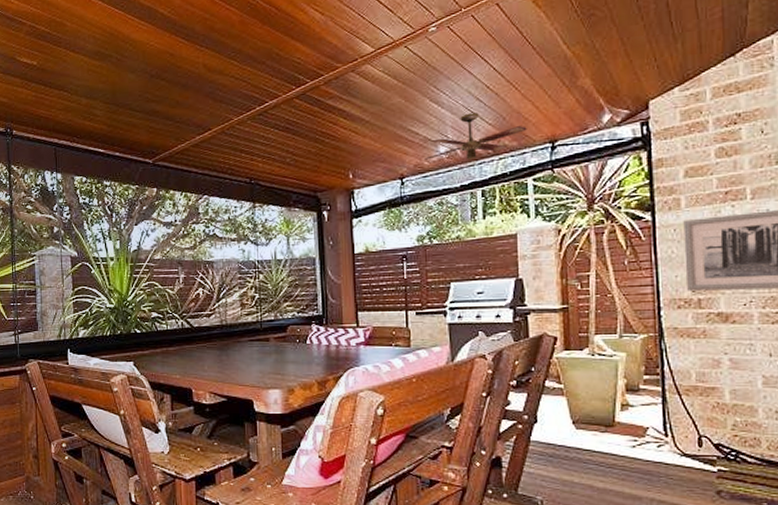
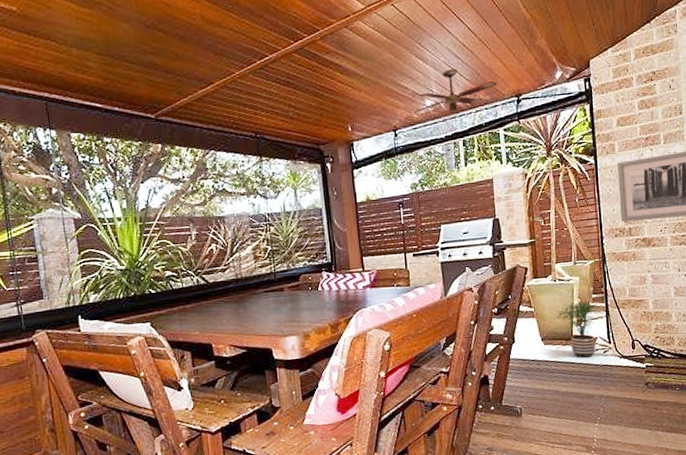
potted plant: none [594,381,654,450] -> present [556,301,600,358]

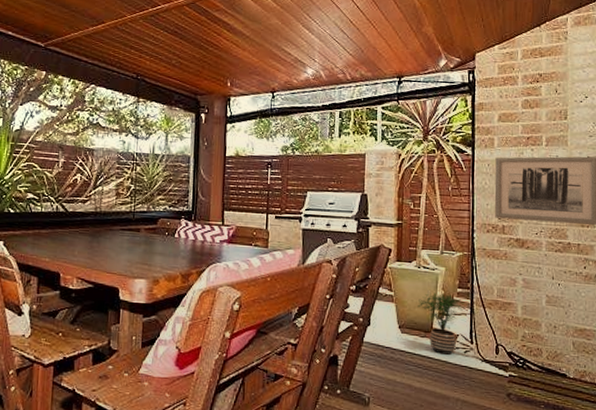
ceiling fan: present [413,69,498,113] -> none [293,42,380,84]

